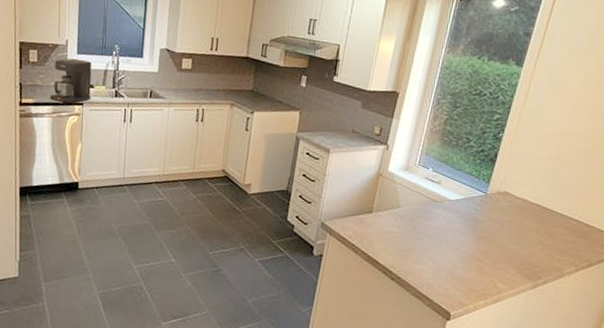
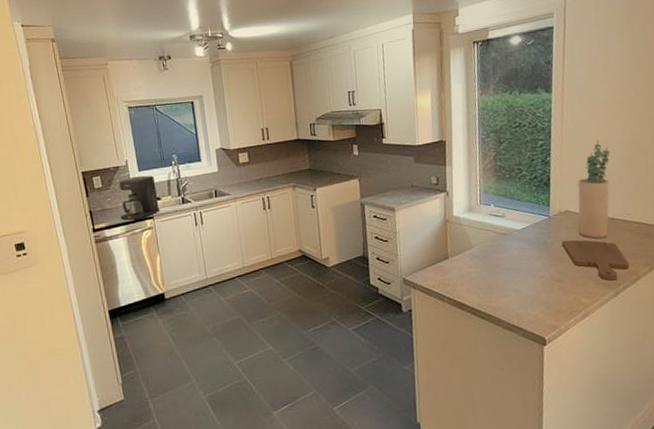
cutting board: none [492,221,556,273] -> present [561,240,630,281]
vase: none [512,125,567,228] -> present [577,139,610,239]

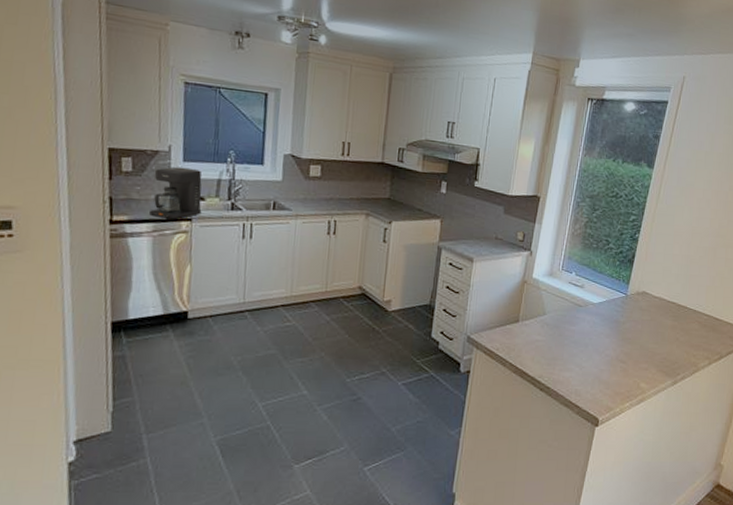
cutting board: present [561,240,630,281] -> none [633,321,691,369]
vase: present [577,139,610,239] -> none [651,224,696,326]

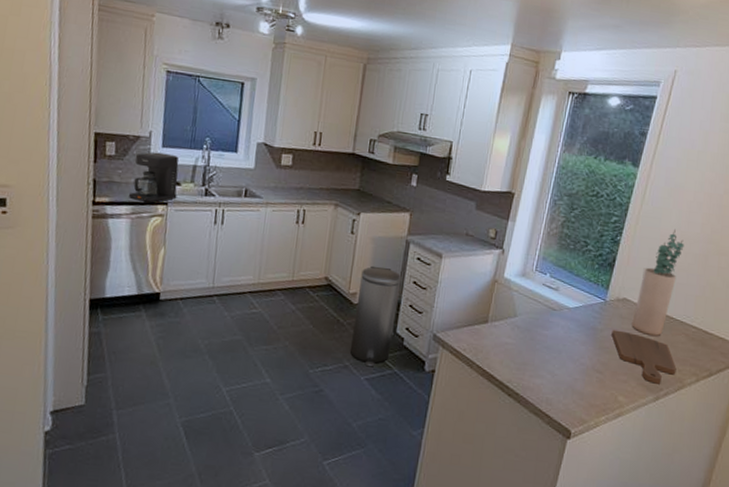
pedal bin: none [386,273,435,371] -> present [350,265,402,366]
cutting board: none [633,321,691,369] -> present [611,329,677,384]
vase: none [651,224,696,326] -> present [632,228,685,337]

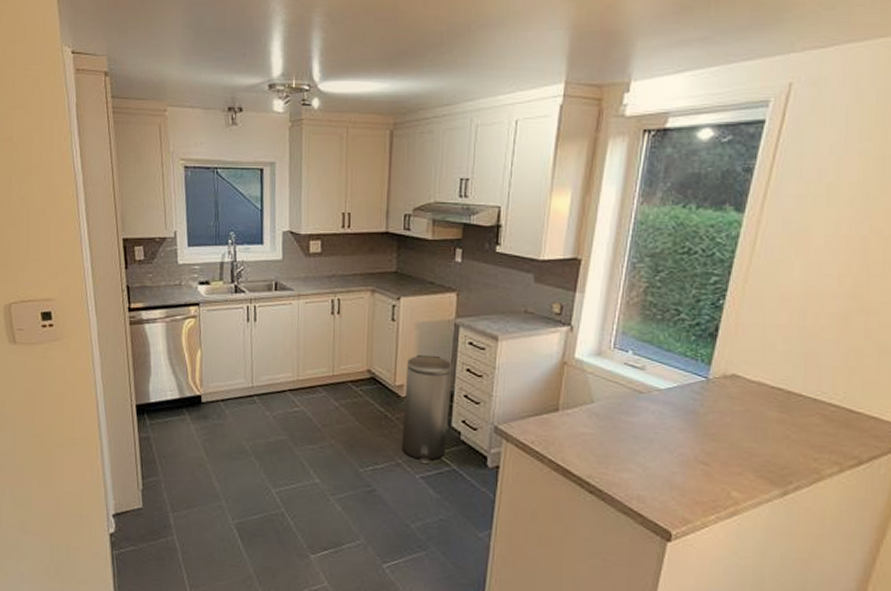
coffee maker: present [129,152,179,204] -> none [162,252,208,306]
cutting board: present [611,329,677,384] -> none [718,412,810,476]
vase: present [632,228,685,337] -> none [745,284,814,419]

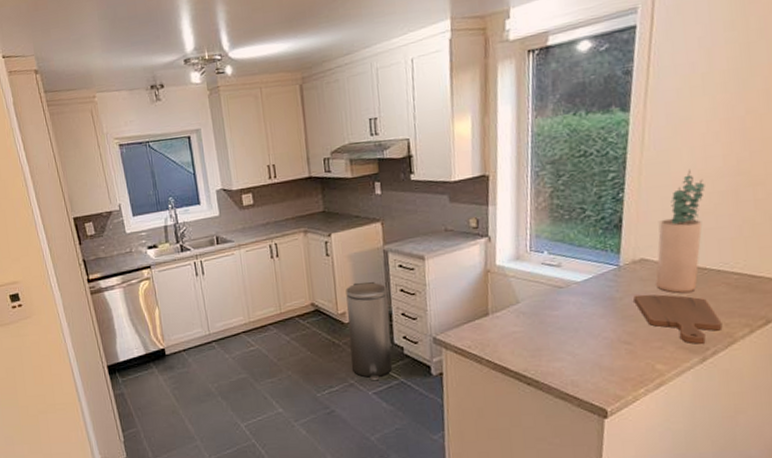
cutting board: none [718,412,810,476] -> present [633,294,723,344]
vase: none [745,284,814,419] -> present [656,169,705,294]

